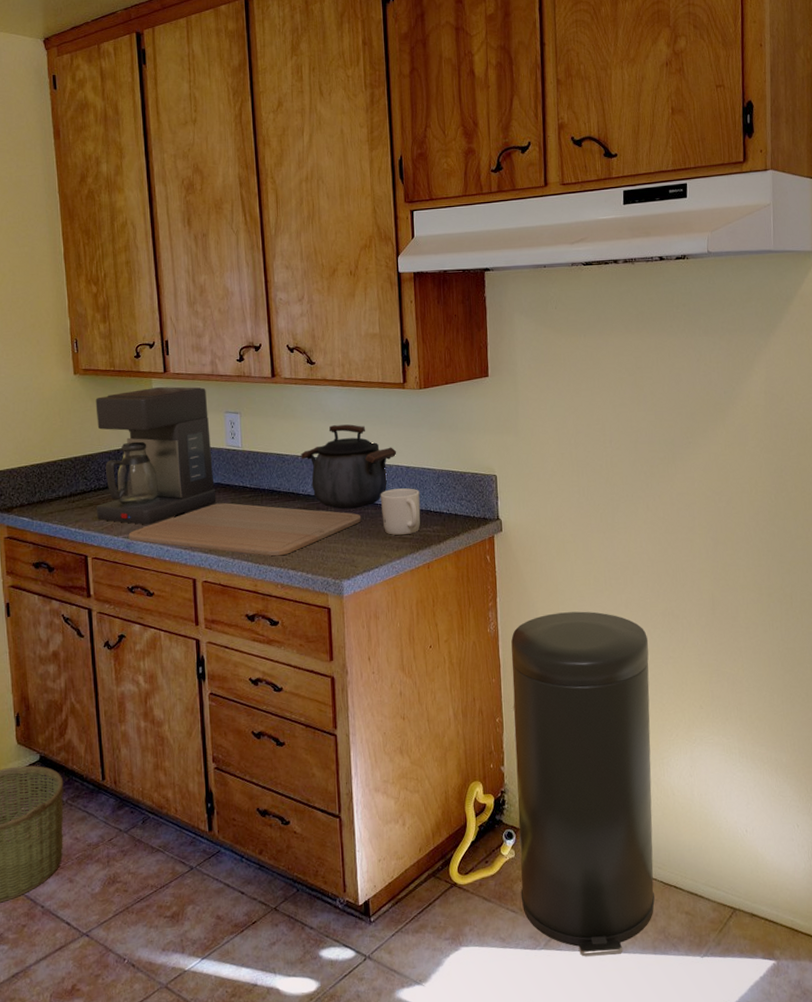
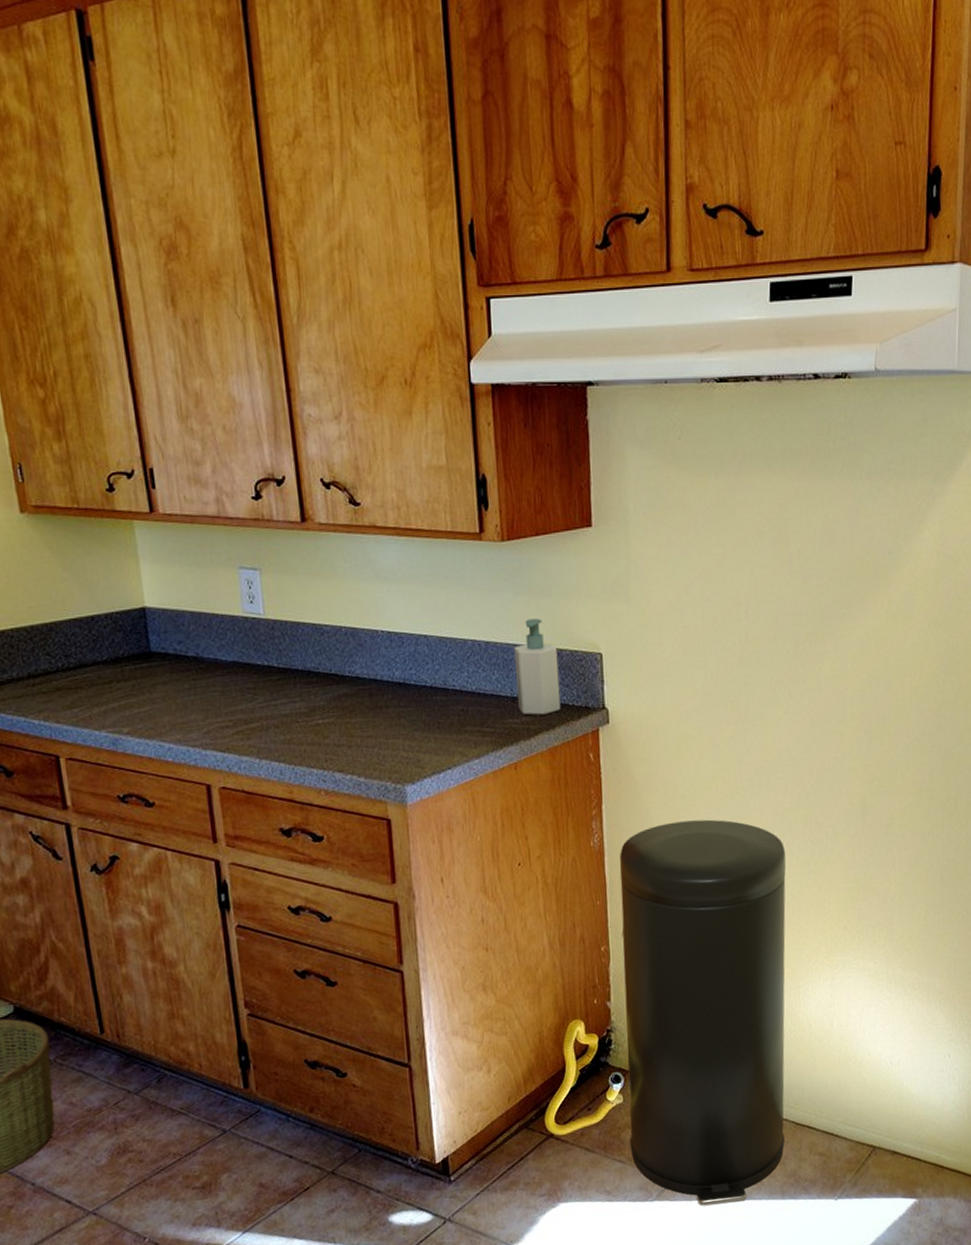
coffee maker: present [95,386,217,525] -> none [54,532,233,716]
chopping board: present [128,503,362,557] -> none [114,687,428,756]
kettle: present [301,424,397,510] -> none [345,586,473,696]
mug: present [380,488,421,536] -> none [451,669,505,729]
soap bottle: none [428,448,464,525] -> present [513,618,561,716]

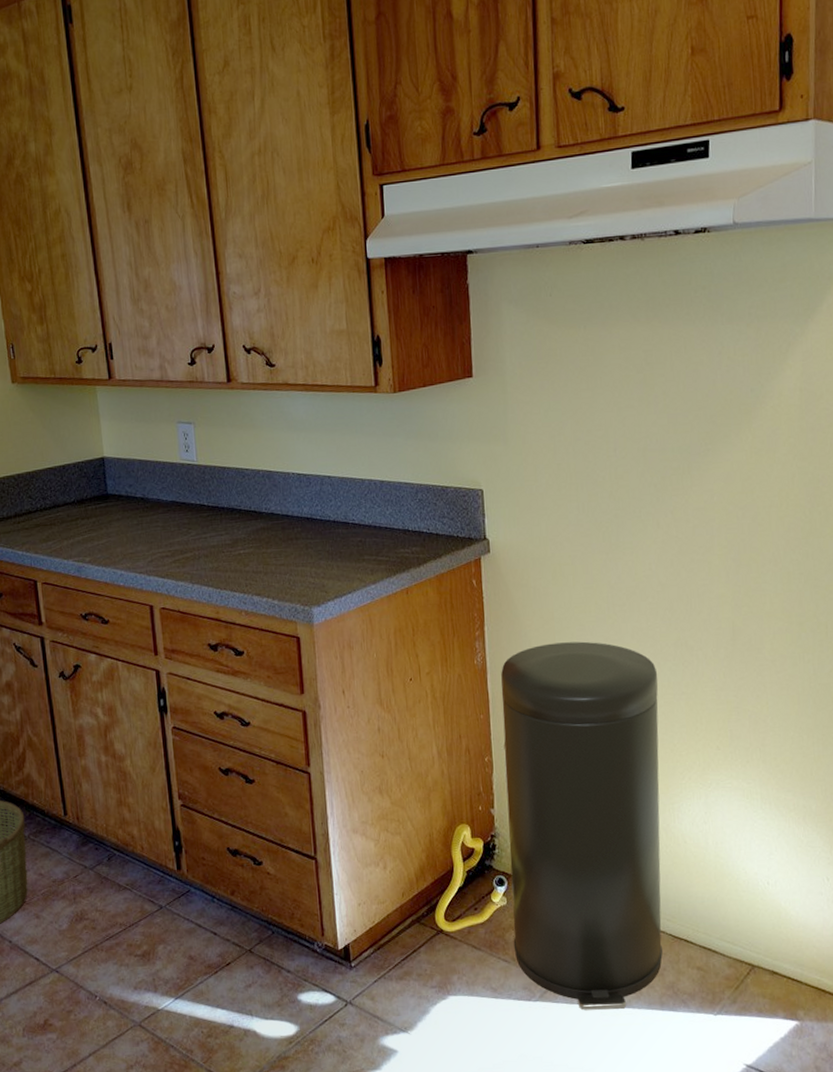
soap bottle: present [513,618,561,716] -> none [404,459,447,546]

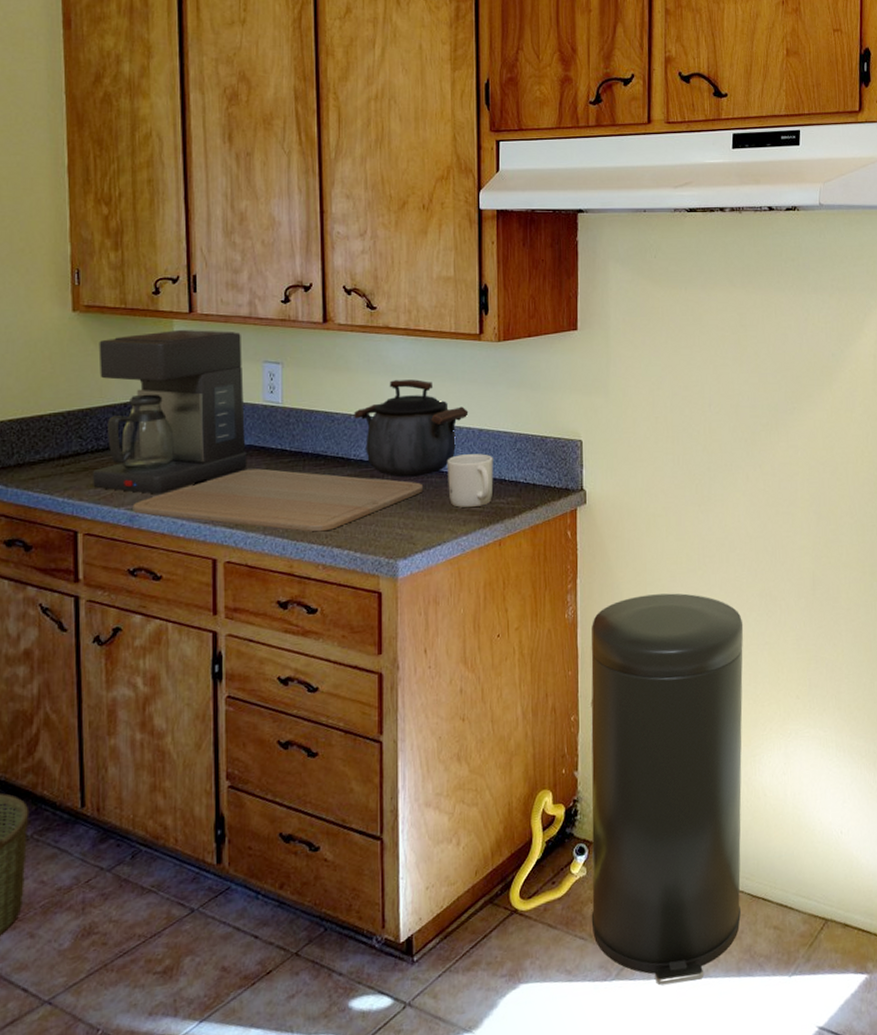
coffee maker: none [36,394,172,548] -> present [93,330,248,495]
chopping board: none [79,522,332,581] -> present [132,468,424,533]
kettle: none [262,434,370,529] -> present [354,379,469,478]
mug: none [351,505,398,558] -> present [446,454,494,508]

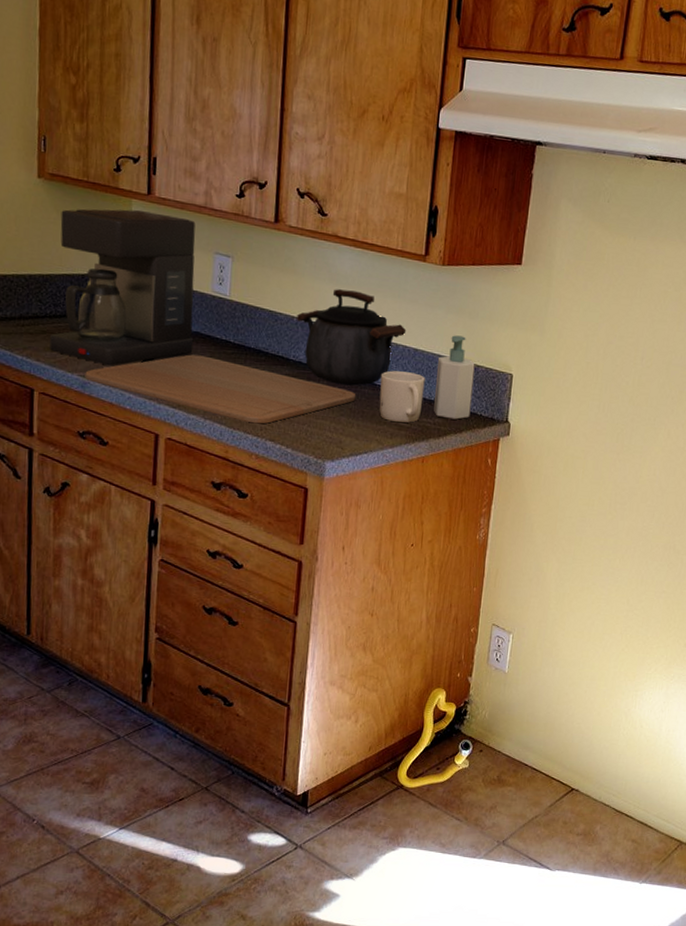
soap bottle: none [503,409,544,496] -> present [434,335,475,420]
pedal bin: present [591,593,744,986] -> none [468,529,644,871]

